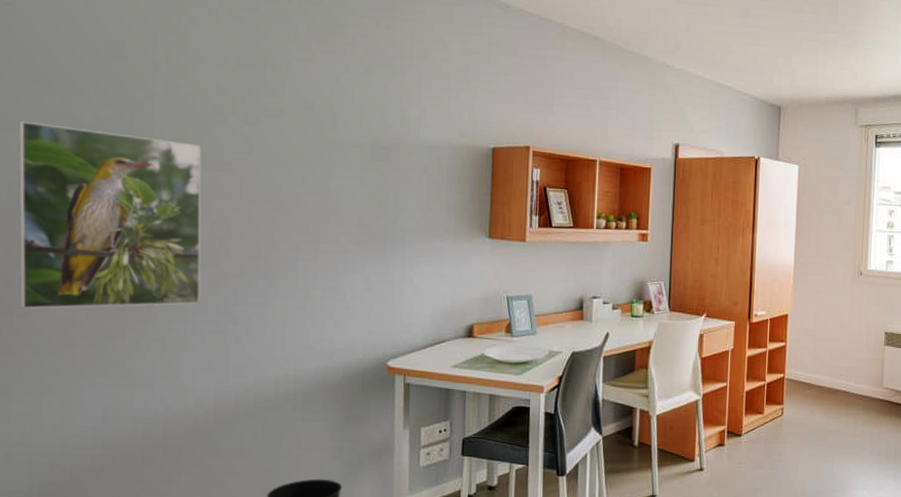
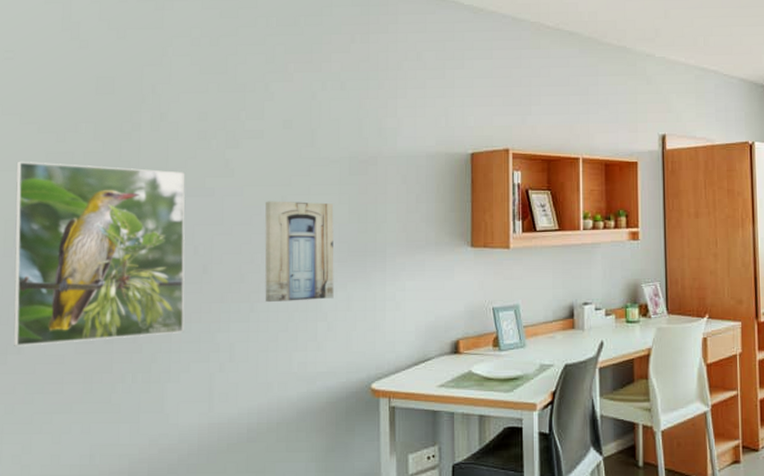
wall art: none [283,180,355,280] -> present [265,201,334,303]

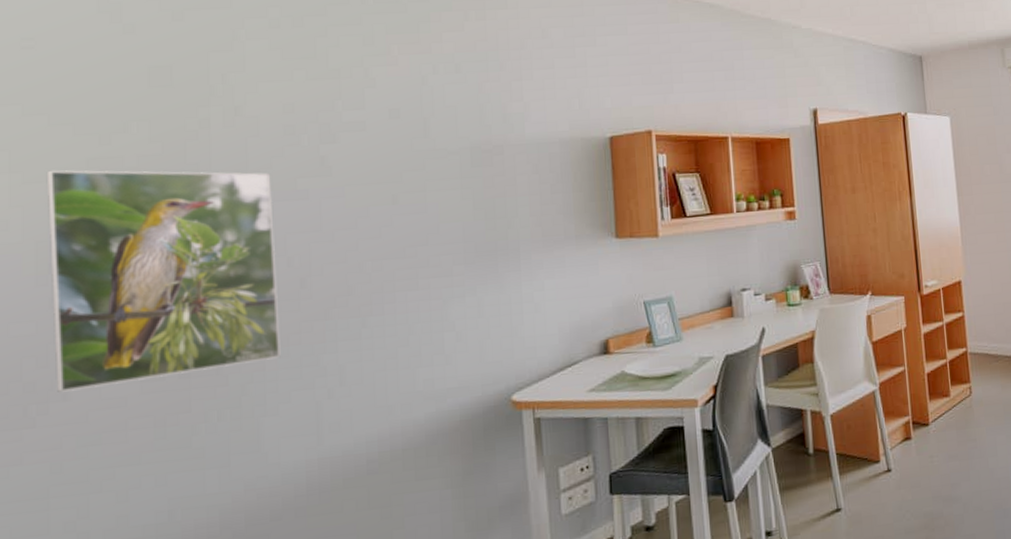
wall art: present [265,201,334,303] -> none [373,199,462,316]

